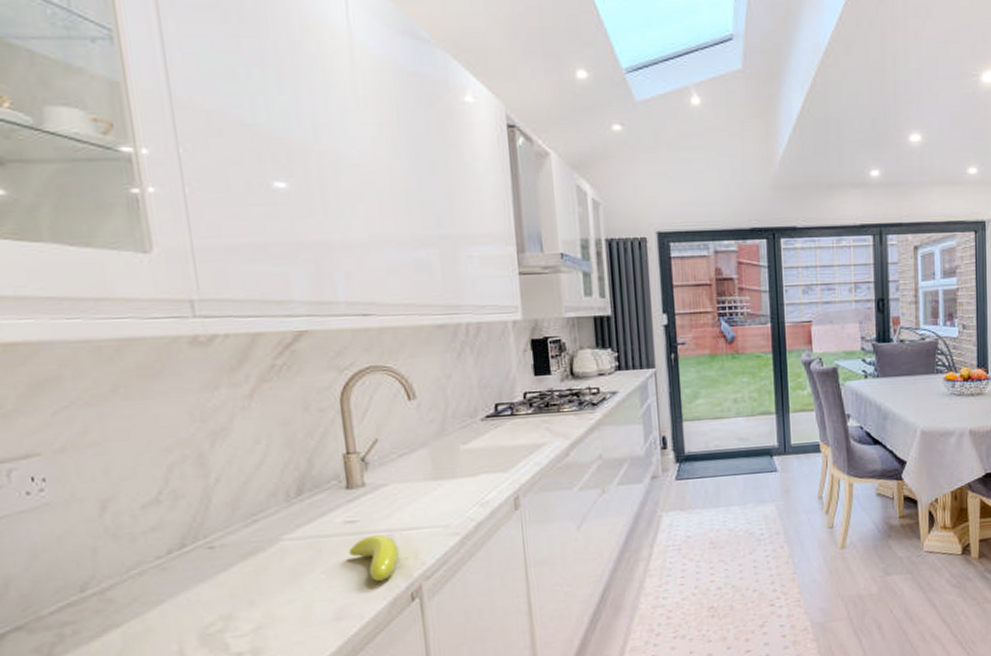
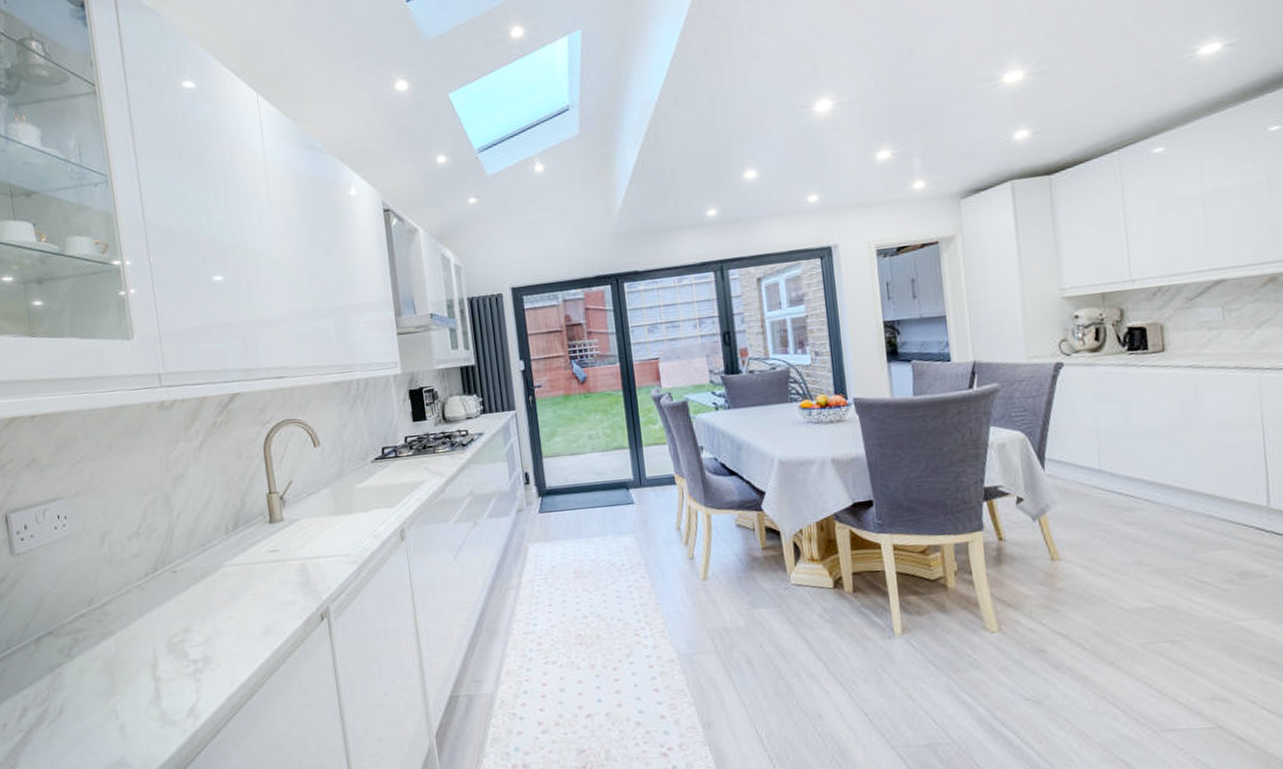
banana: present [348,534,400,581] -> none [272,562,311,602]

